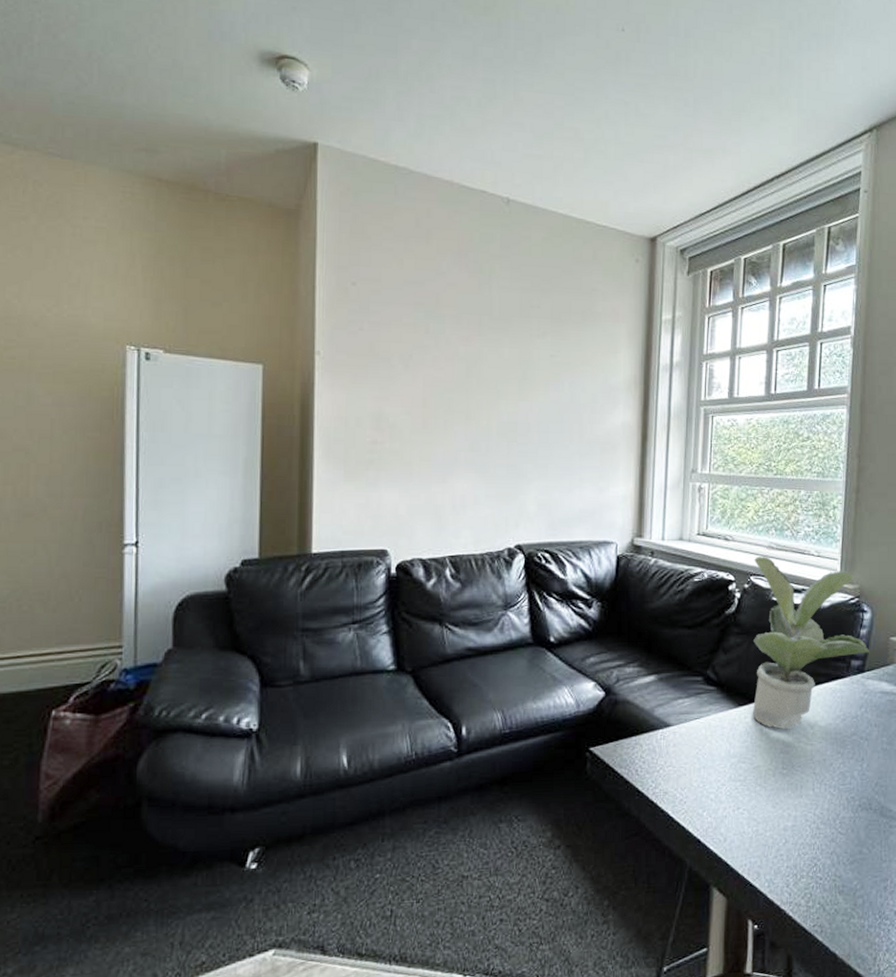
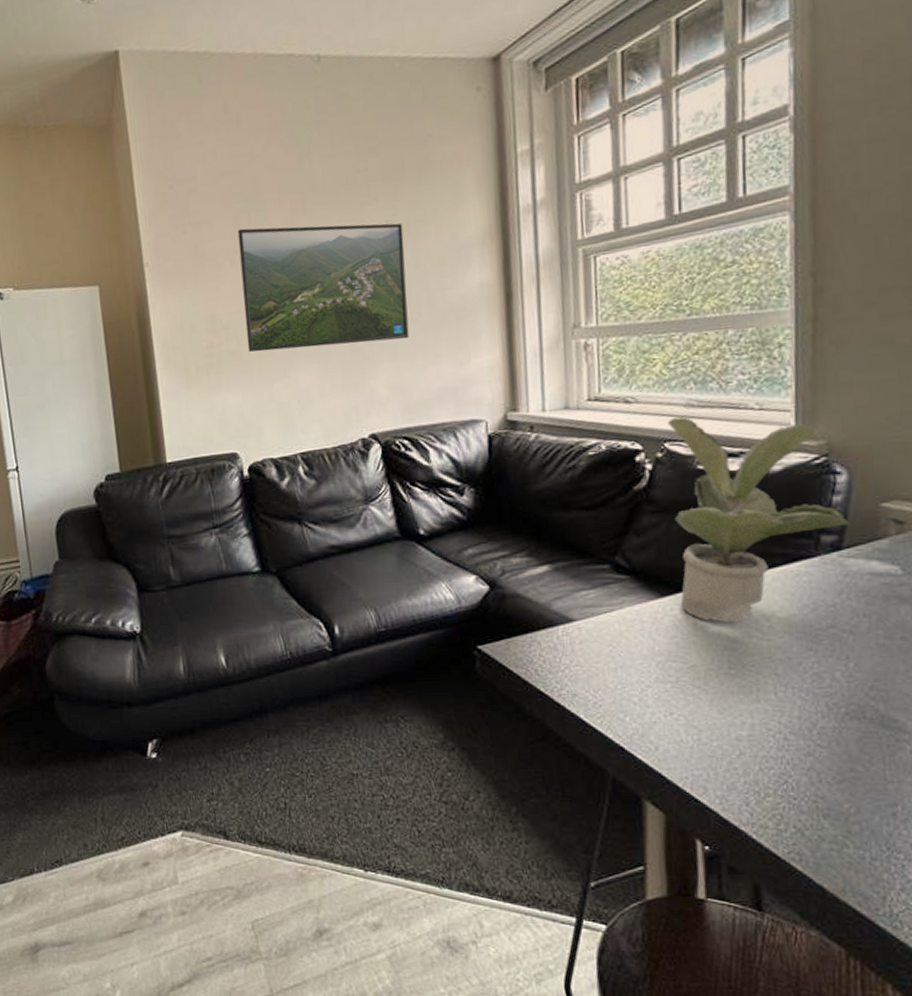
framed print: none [410,336,564,462] -> present [237,223,410,353]

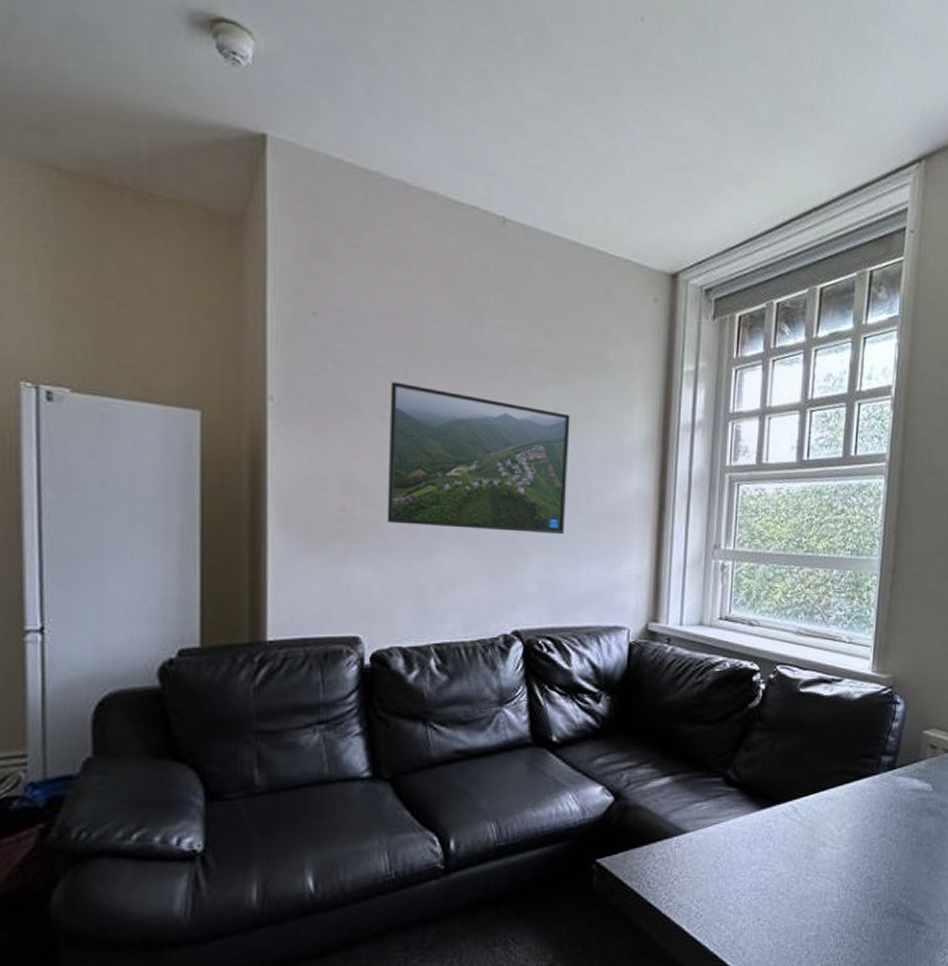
potted plant: present [668,417,850,623] -> none [775,644,902,833]

